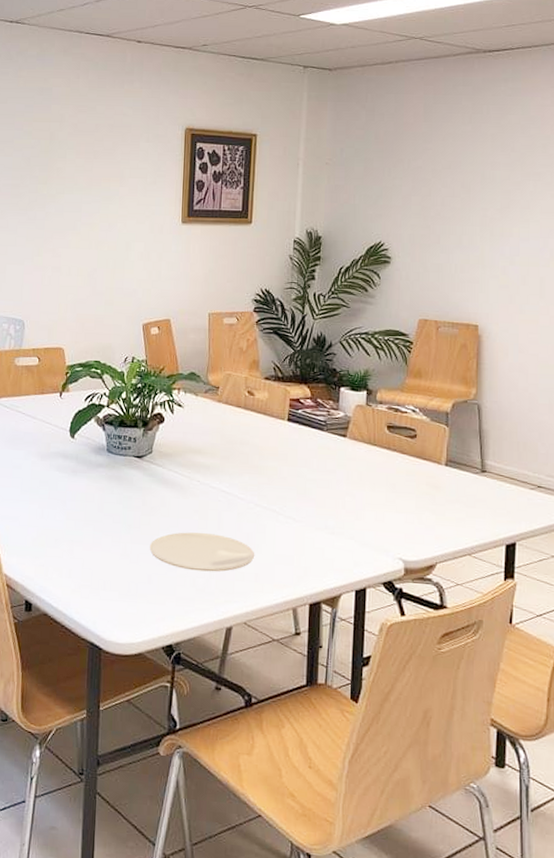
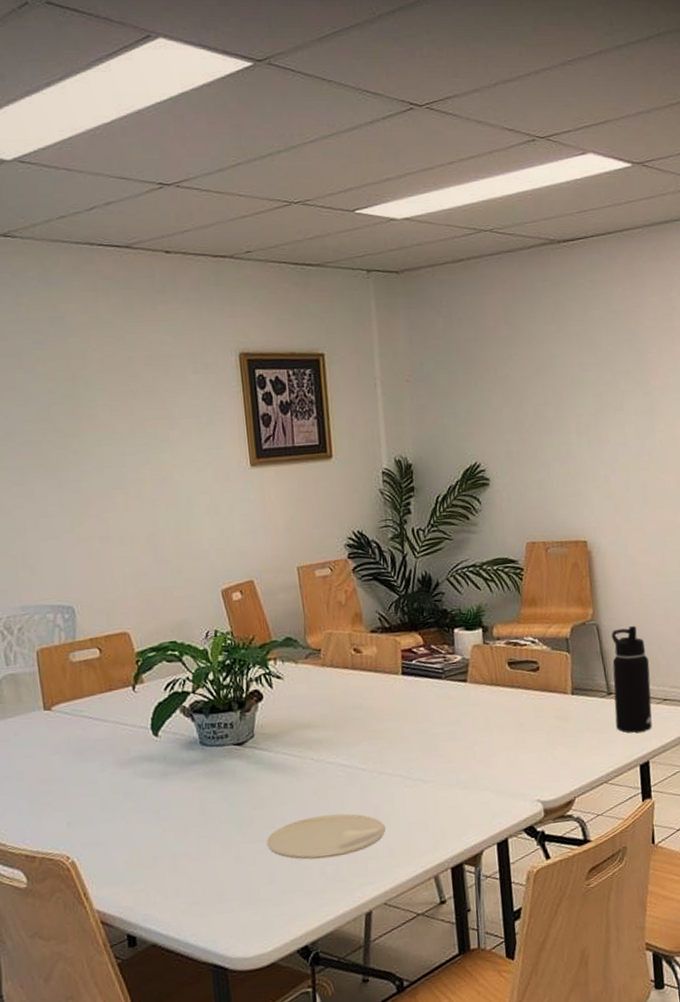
water bottle: none [486,410,528,514] -> present [611,625,652,733]

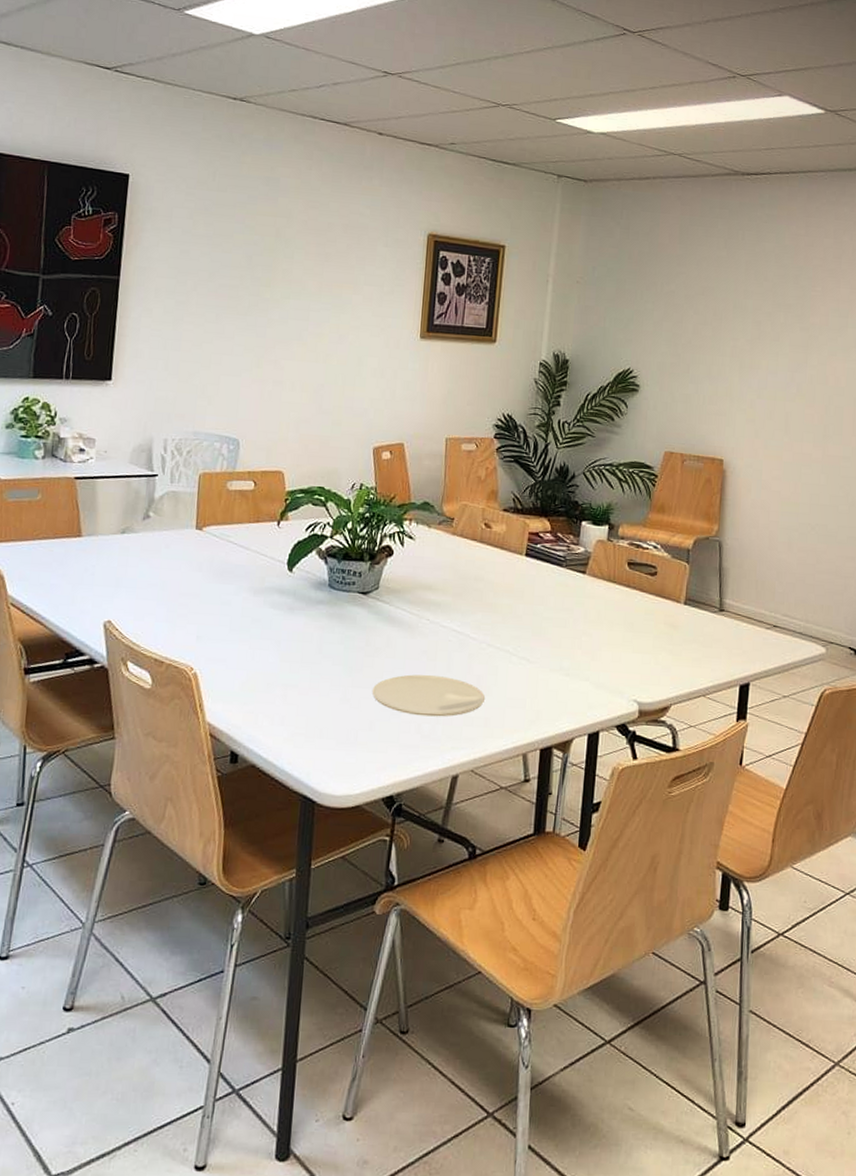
water bottle: present [611,625,652,733] -> none [722,548,766,654]

